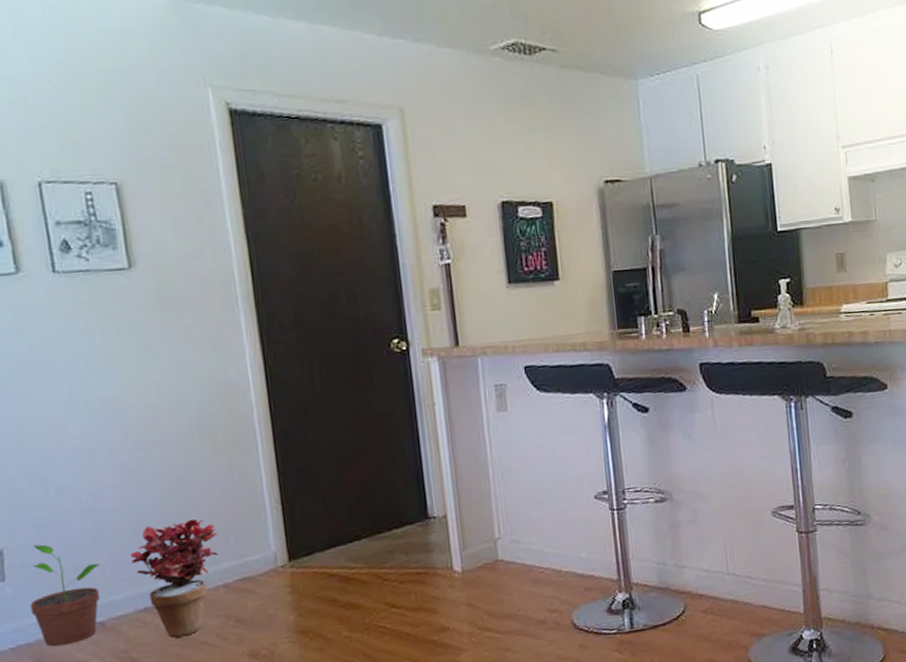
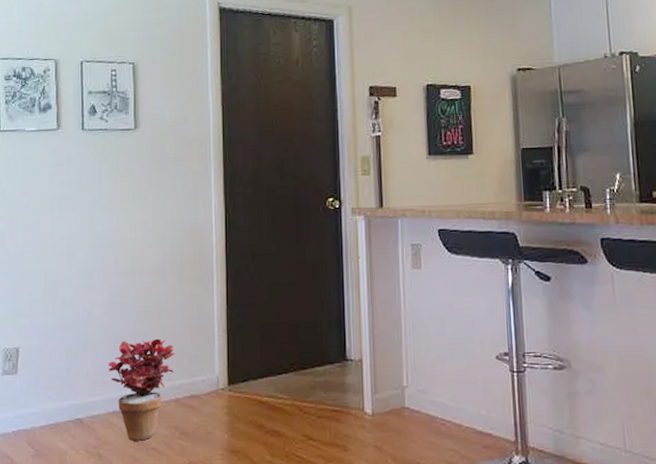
potted plant: present [30,544,100,647] -> none [31,347,85,434]

